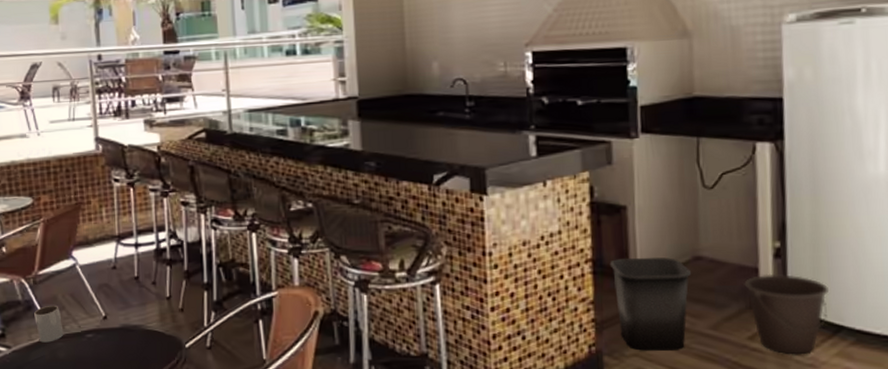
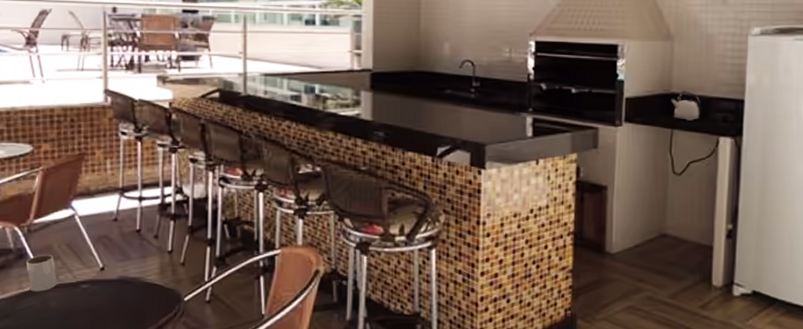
waste bin: present [609,257,691,351] -> none [588,232,657,316]
kettle: none [693,93,732,126] -> present [670,91,702,121]
bucket: present [744,273,829,355] -> none [700,251,768,323]

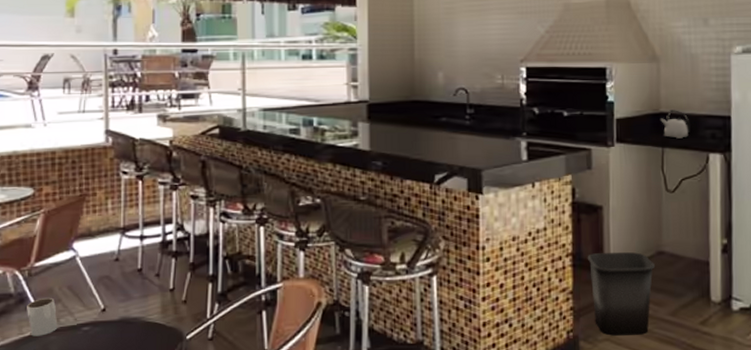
waste bin: none [588,232,657,316] -> present [587,252,655,336]

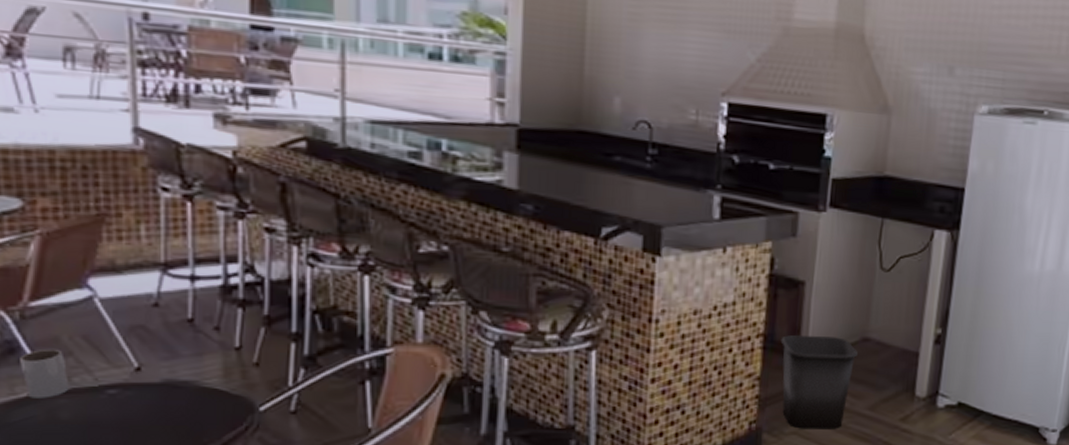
kettle: present [659,110,691,139] -> none [883,174,918,209]

